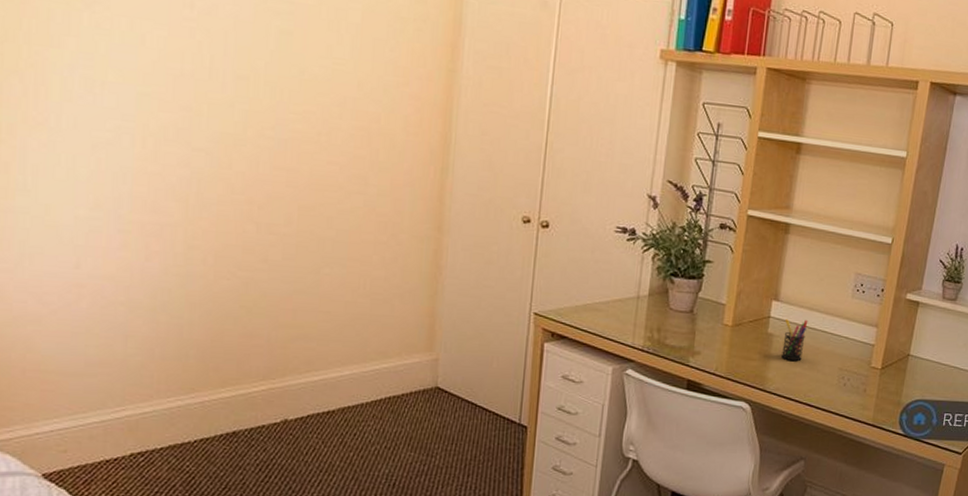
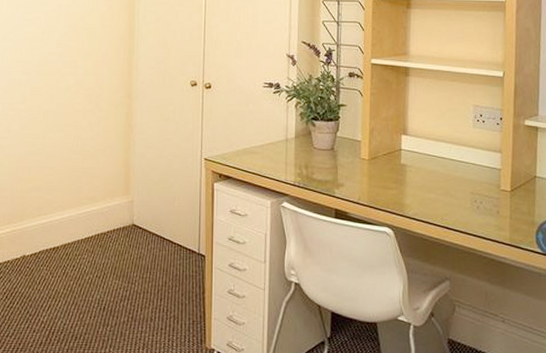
pen holder: present [781,318,808,362] -> none [415,149,436,188]

